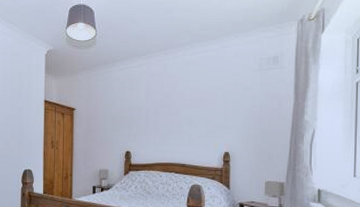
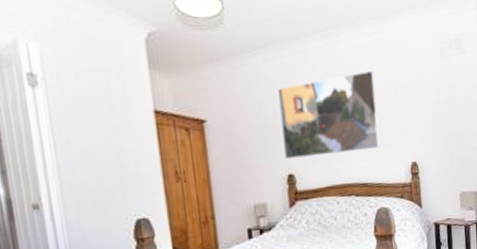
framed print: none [126,80,200,141] -> present [278,71,379,160]

